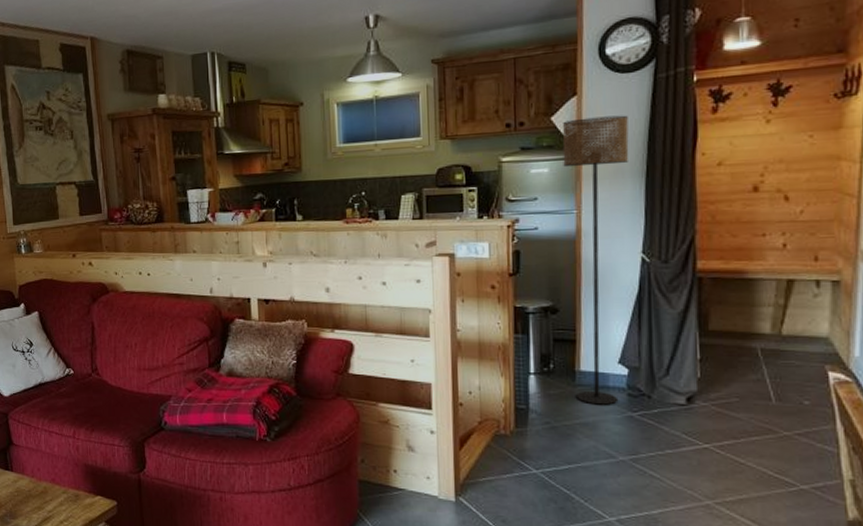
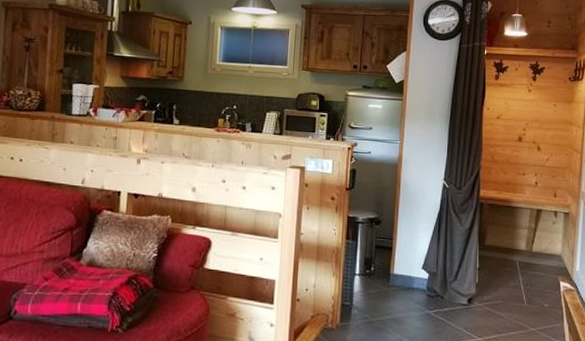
floor lamp: present [562,115,629,405] -> none [389,69,440,304]

